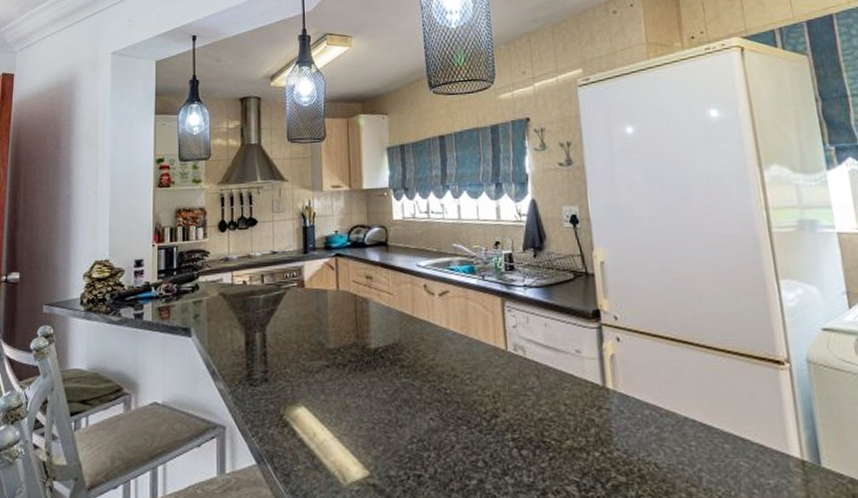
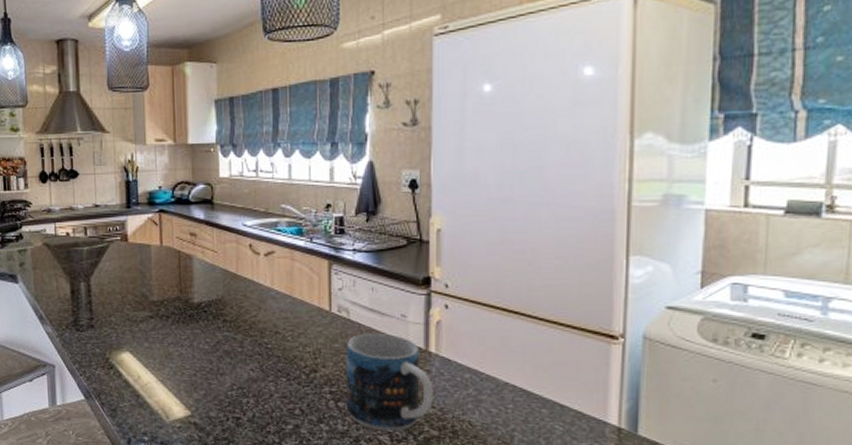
mug: none [525,370,617,481] -> present [346,332,433,432]

